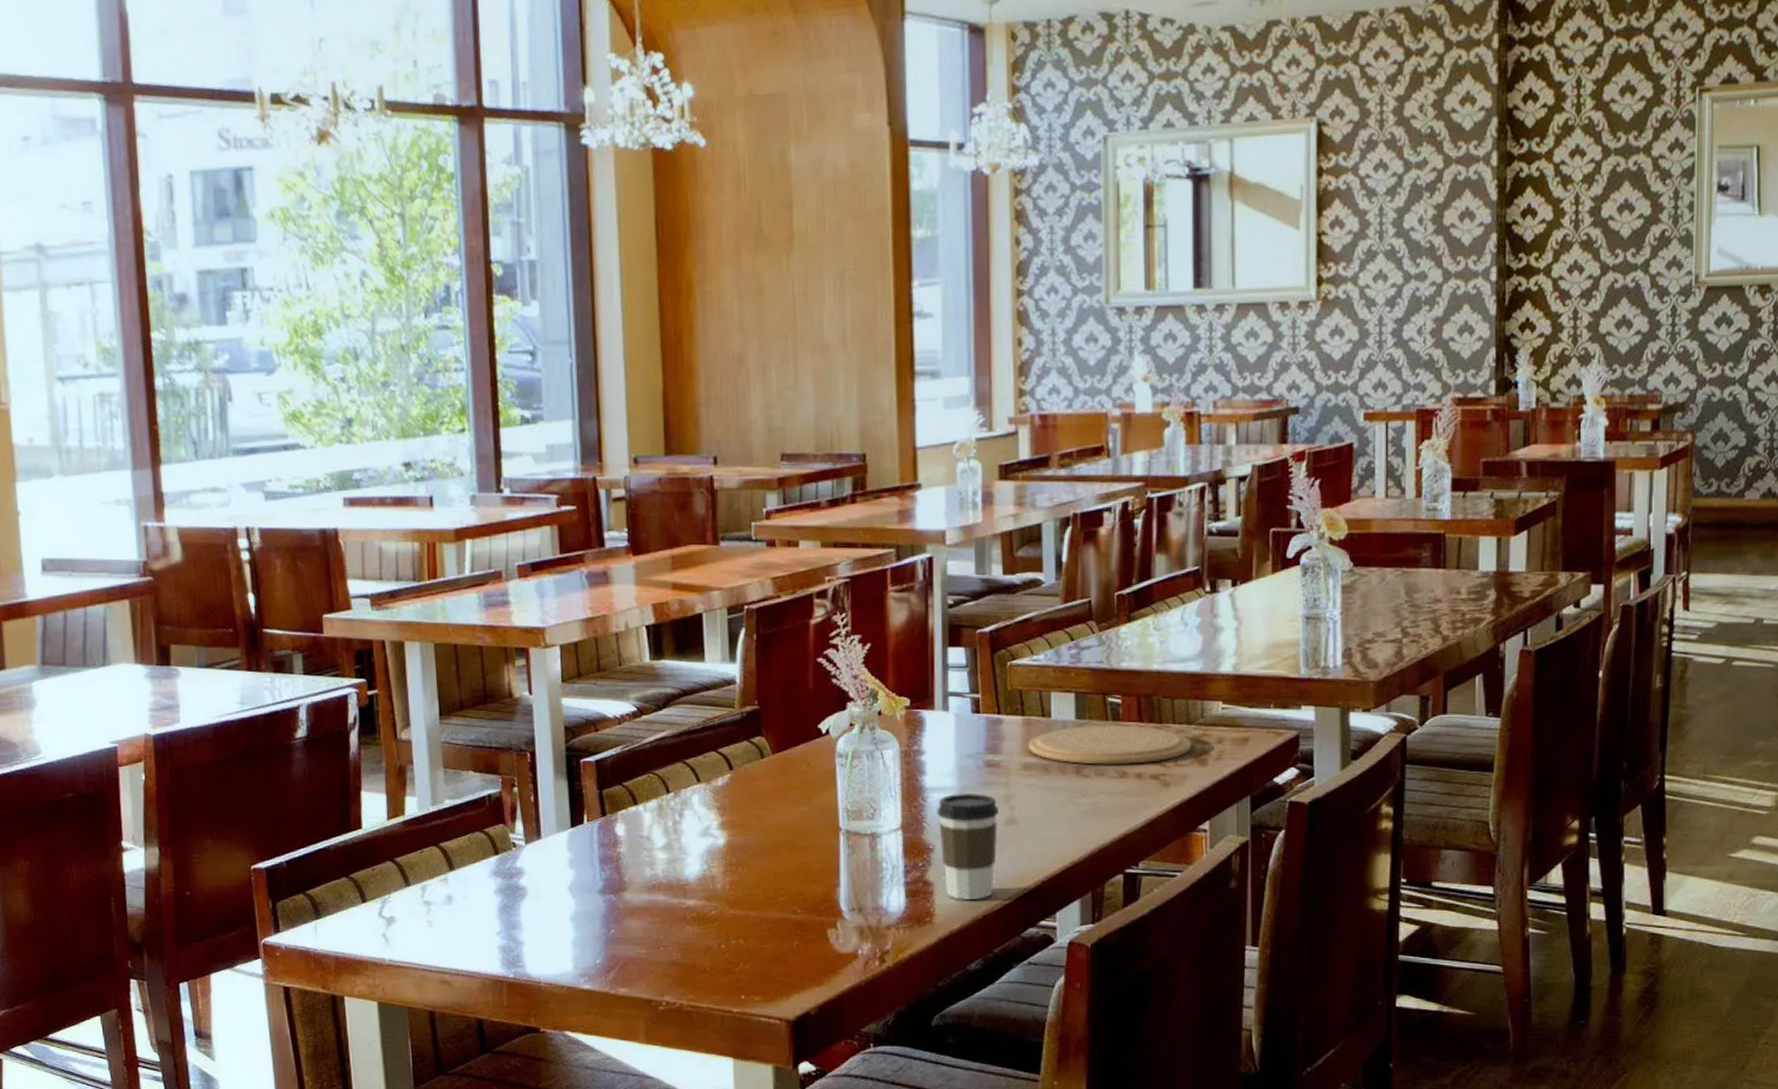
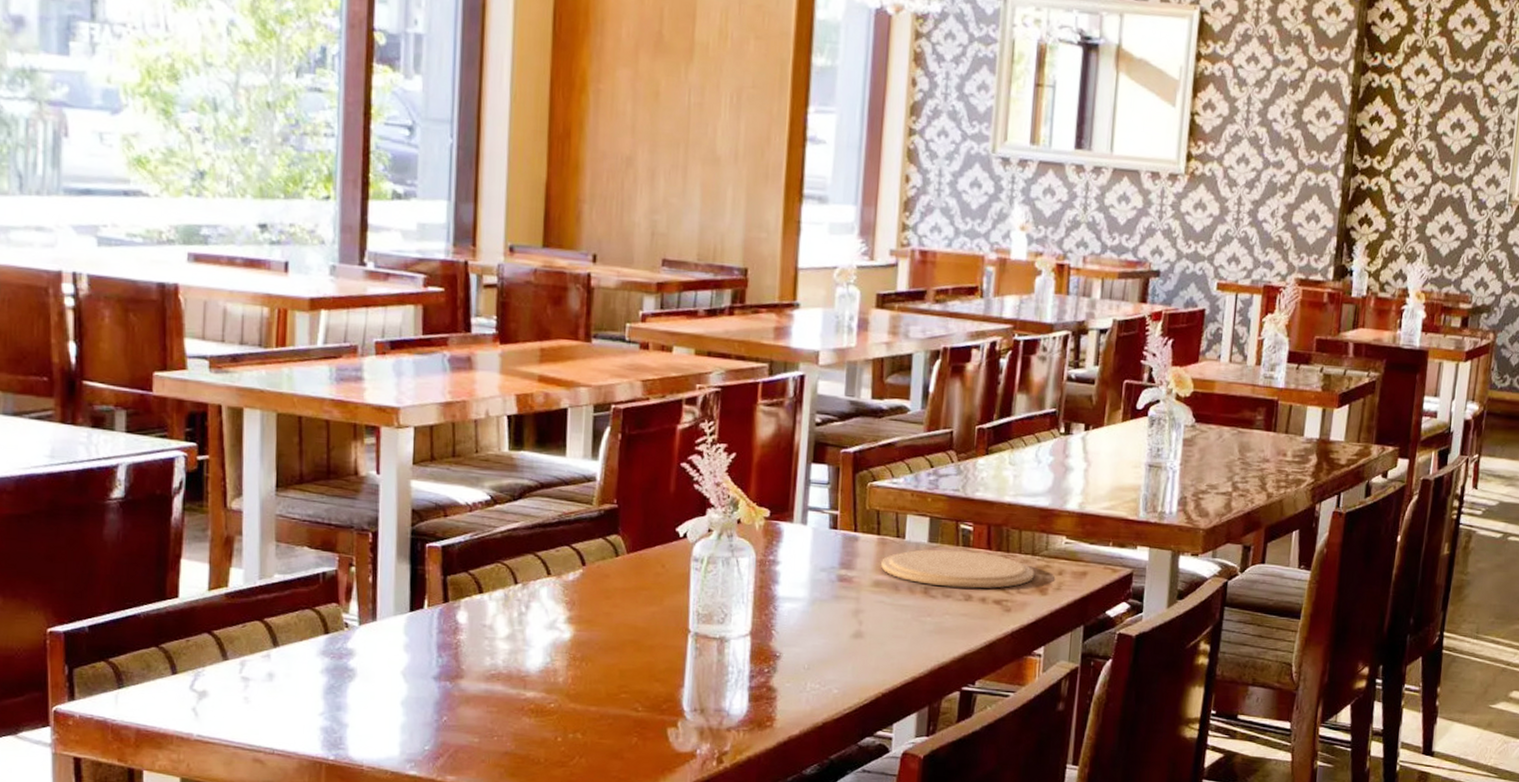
coffee cup: present [937,793,999,900] -> none [787,604,847,708]

